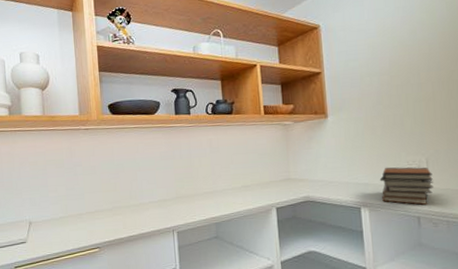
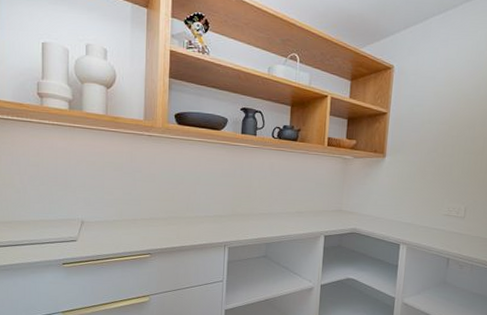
book stack: present [379,167,434,205] -> none [420,210,468,248]

